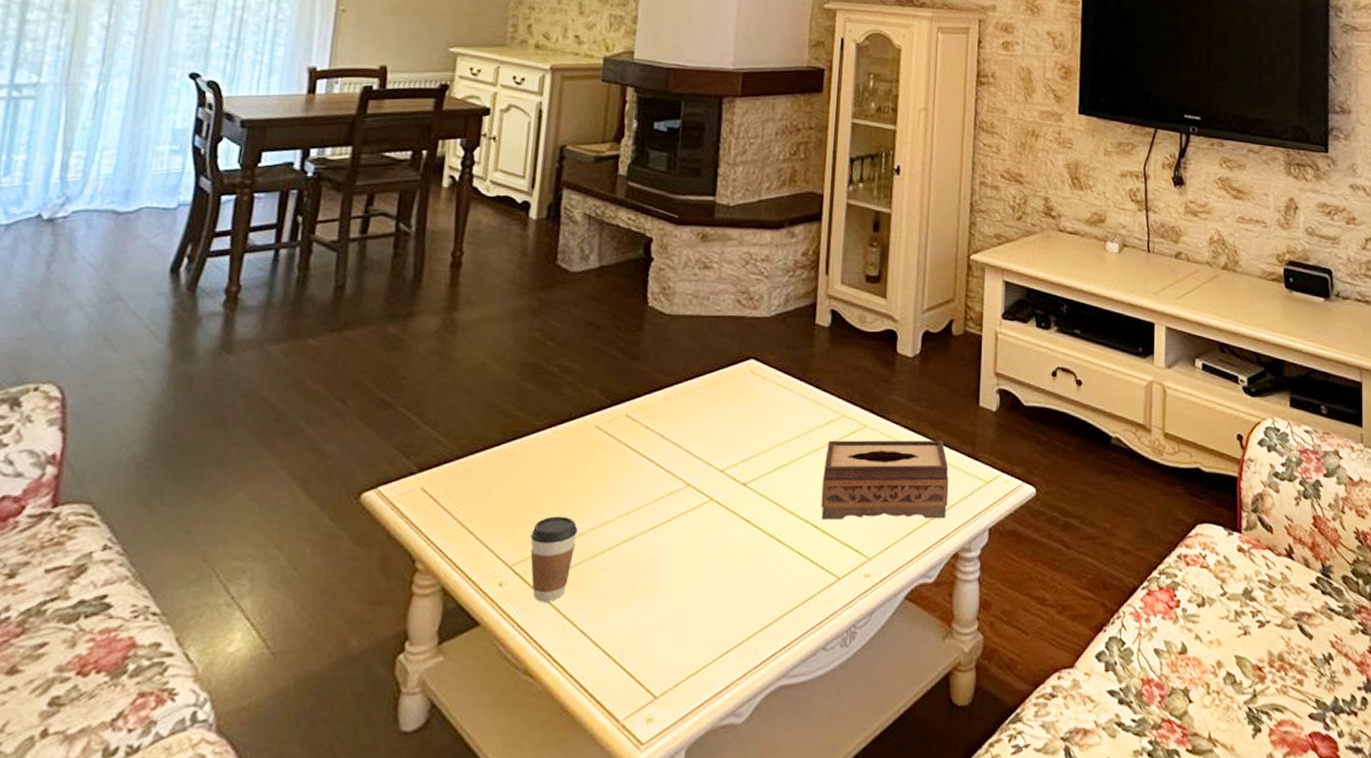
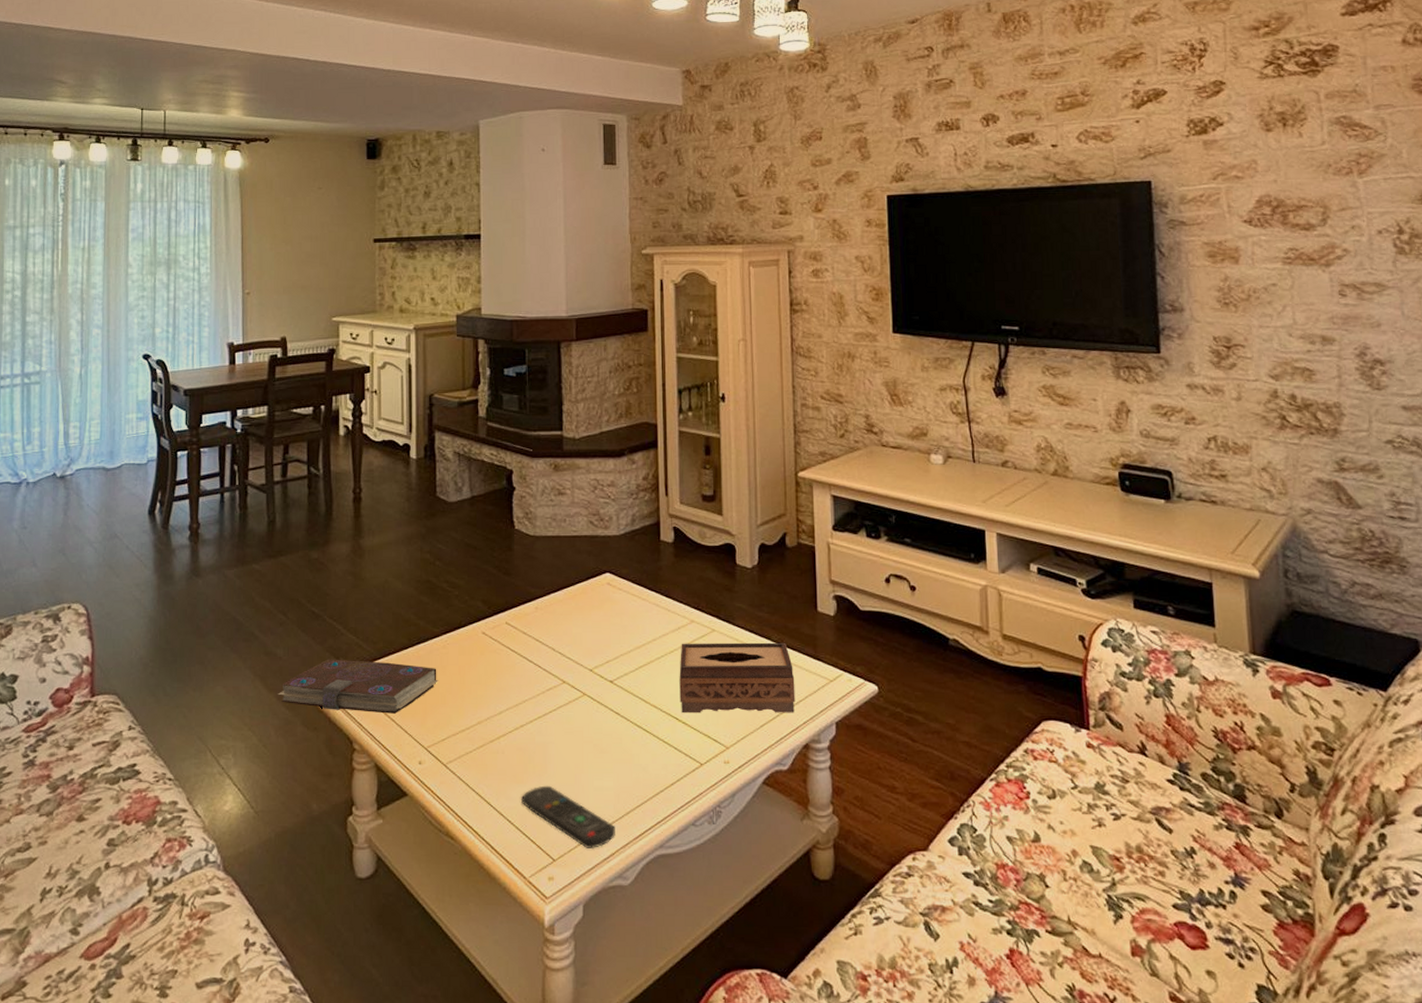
book: none [322,457,535,525] -> present [278,659,438,714]
coffee cup: present [530,516,578,602] -> none [440,707,477,778]
remote control: none [622,608,733,682] -> present [520,785,615,848]

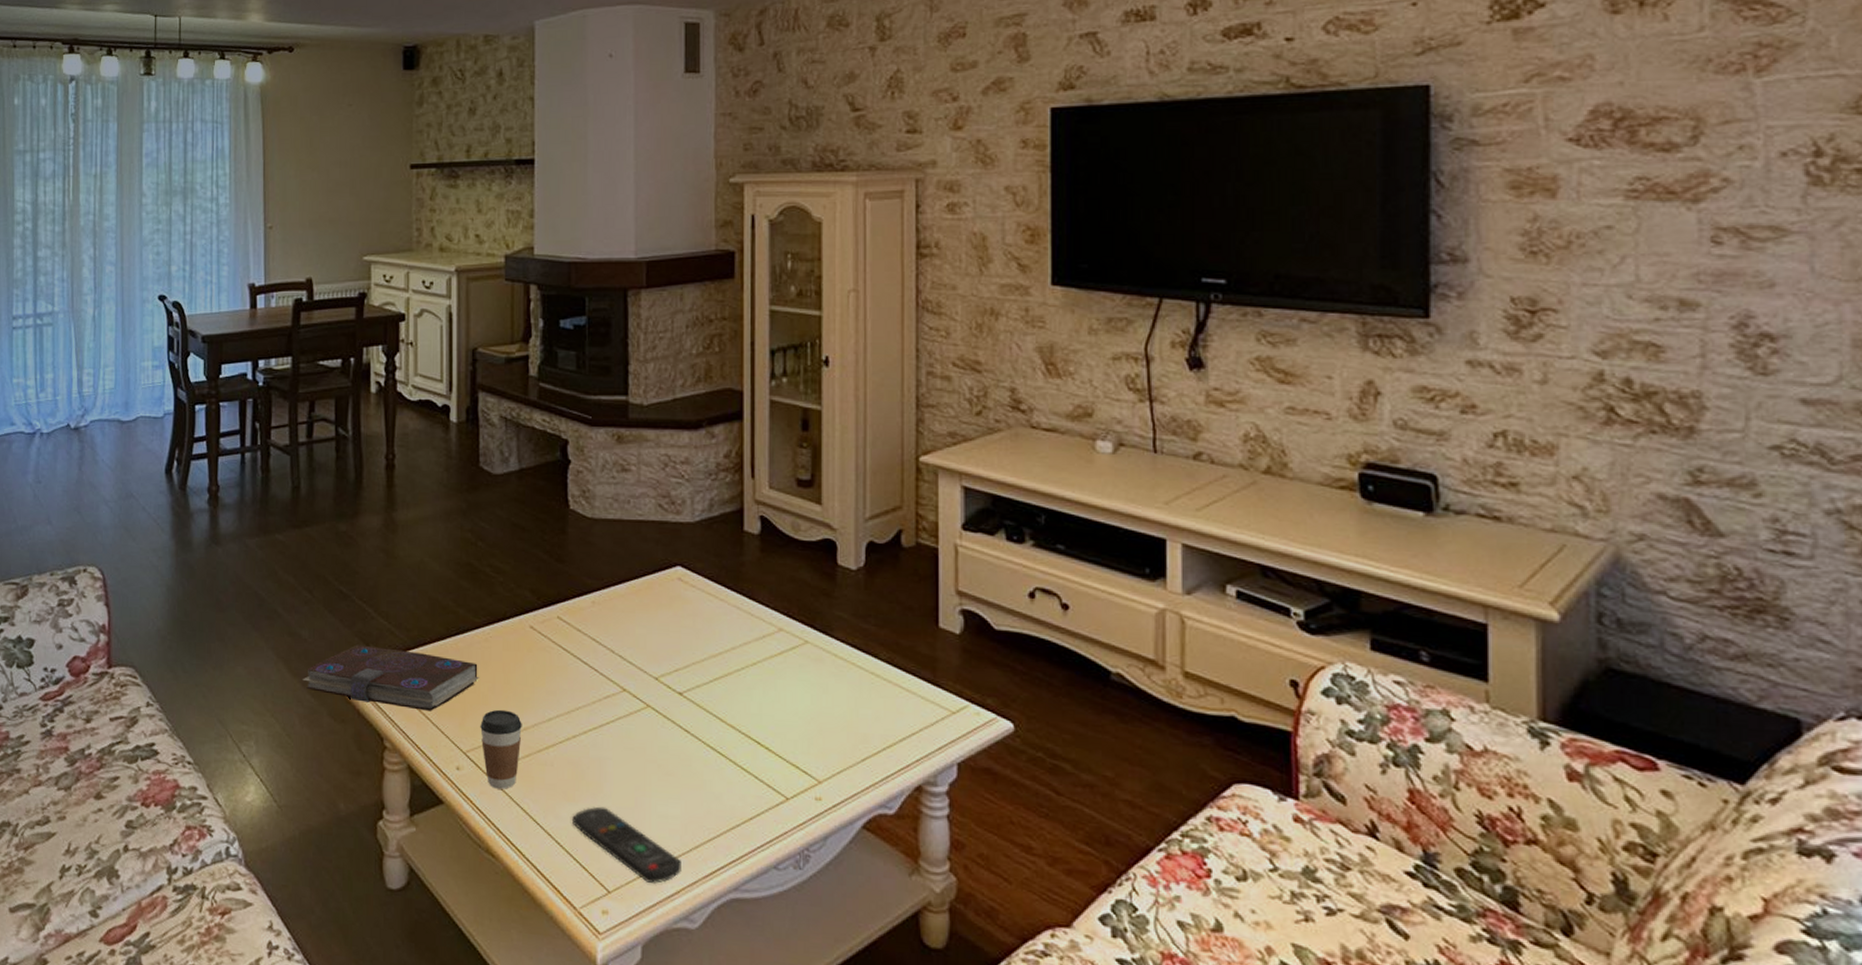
coffee cup: none [440,707,477,778] -> present [480,709,522,789]
tissue box: present [679,642,795,714] -> none [762,654,907,748]

